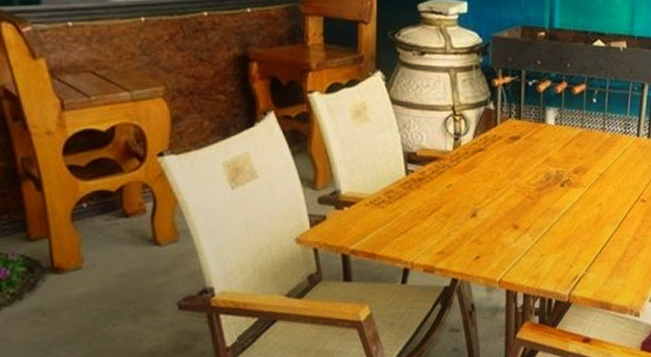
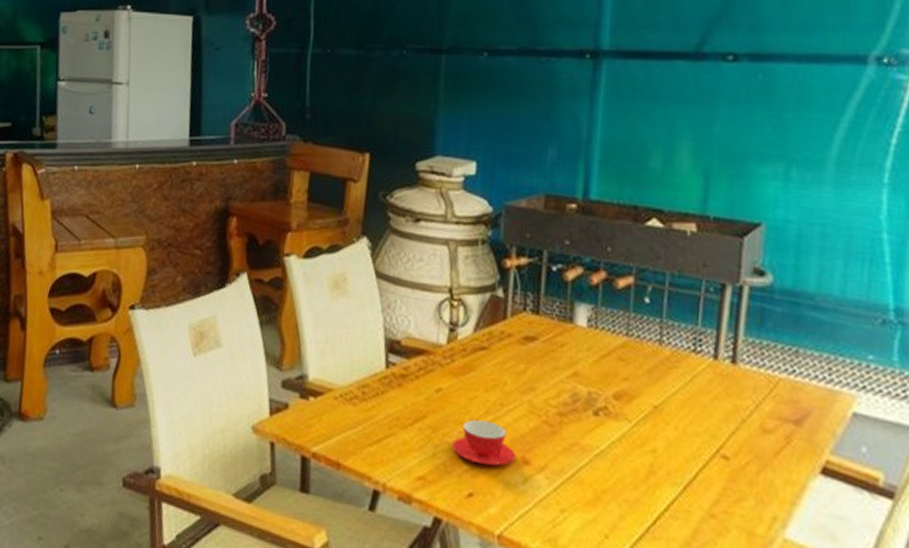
teacup: none [462,203,508,235] -> present [452,419,516,466]

